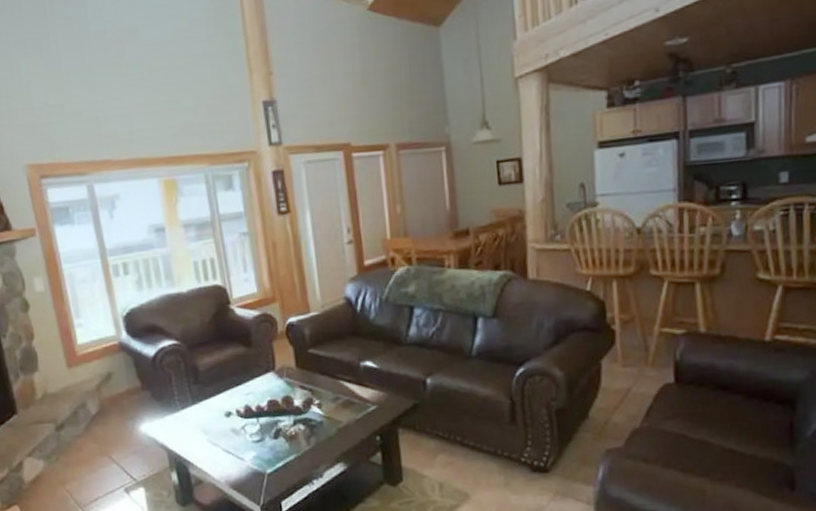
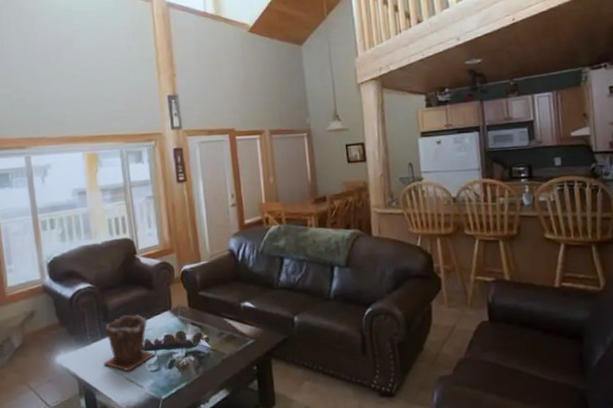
plant pot: none [196,376,257,442] -> present [104,314,155,372]

